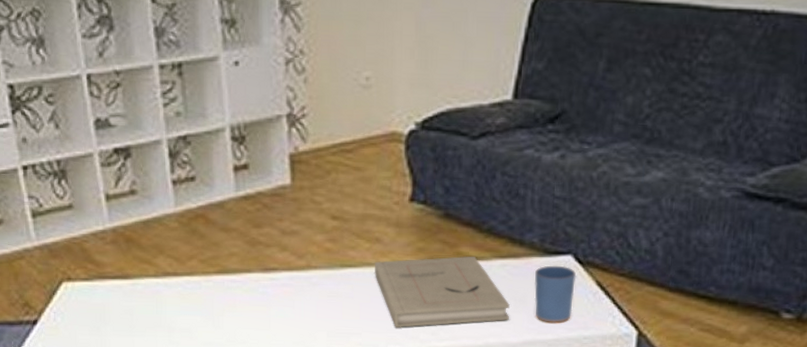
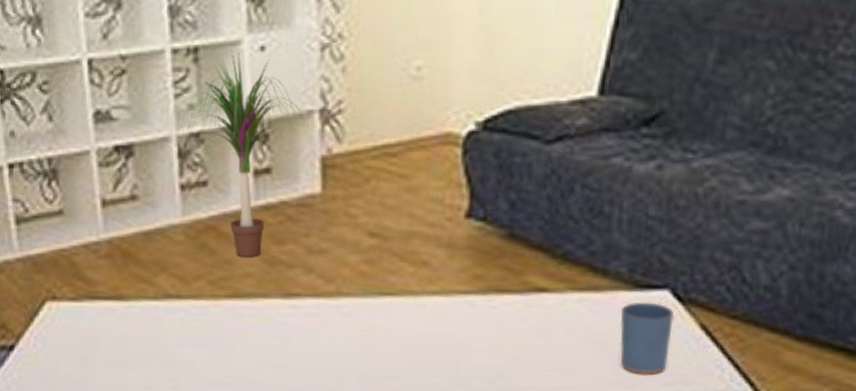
potted plant: none [166,66,280,239] -> present [175,51,311,257]
book: present [374,256,510,328] -> none [418,287,588,373]

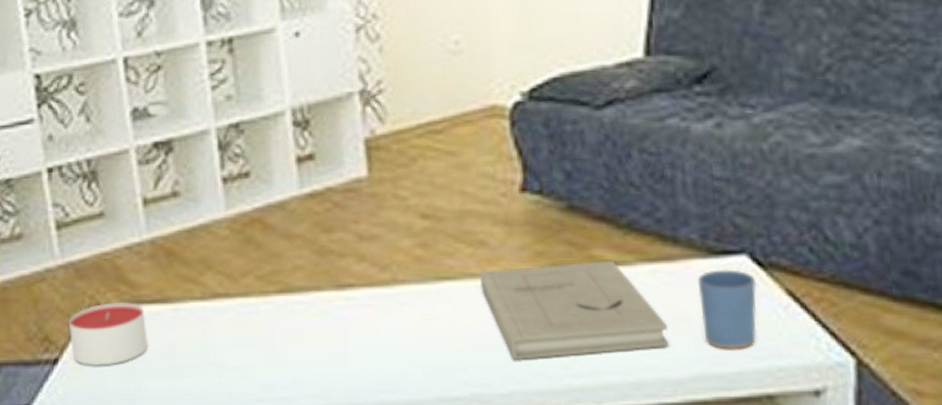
candle: none [25,296,101,356] -> present [68,302,148,367]
potted plant: present [175,51,311,257] -> none [214,39,352,249]
book: none [418,287,588,373] -> present [479,261,669,361]

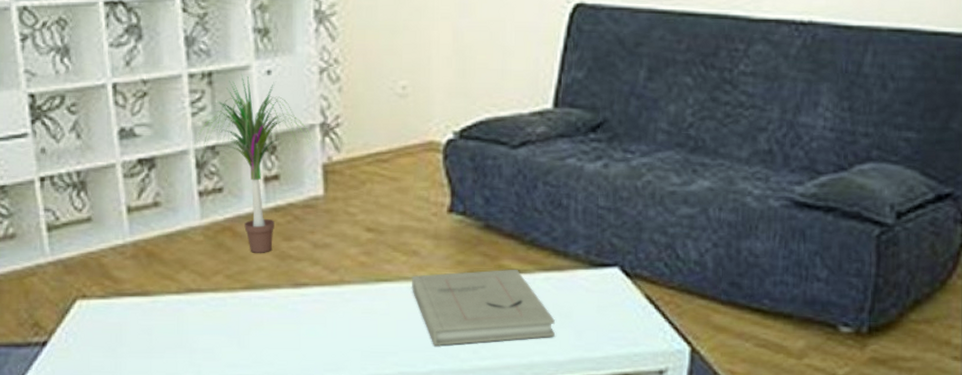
candle: present [68,302,148,367] -> none [57,295,128,349]
potted plant: none [214,39,352,249] -> present [193,75,313,253]
mug: present [698,269,757,350] -> none [581,278,624,340]

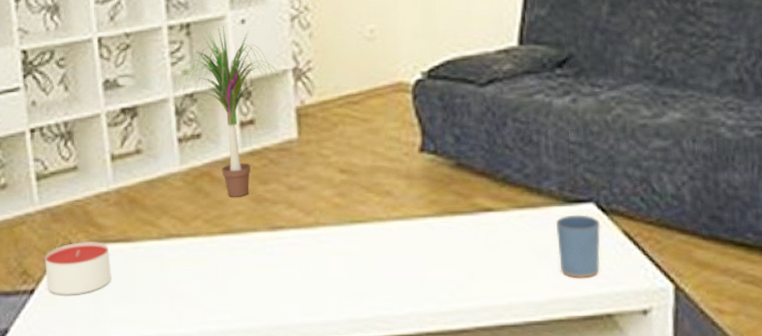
candle: none [57,295,128,349] -> present [44,242,111,296]
book: present [411,270,555,347] -> none [385,208,532,288]
mug: none [581,278,624,340] -> present [556,214,601,279]

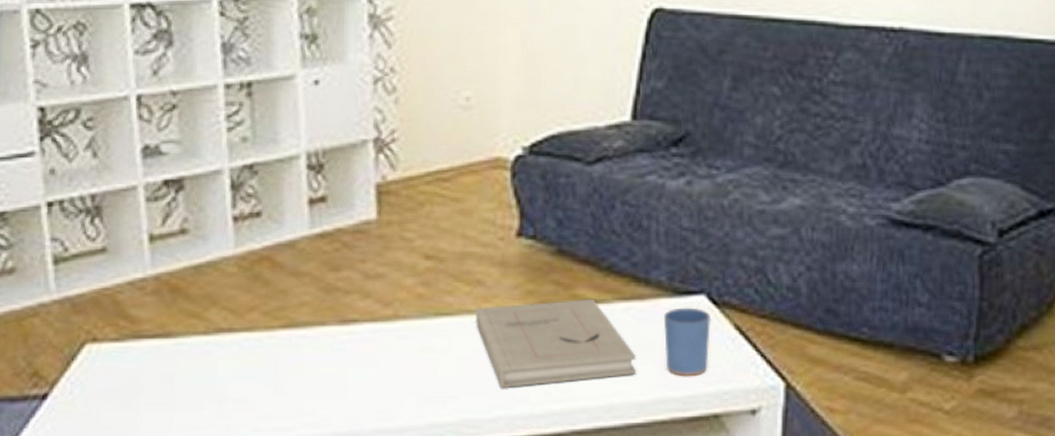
candle: present [44,242,111,296] -> none [61,337,146,402]
potted plant: present [173,25,286,197] -> none [228,85,365,286]
book: none [385,208,532,288] -> present [474,300,636,389]

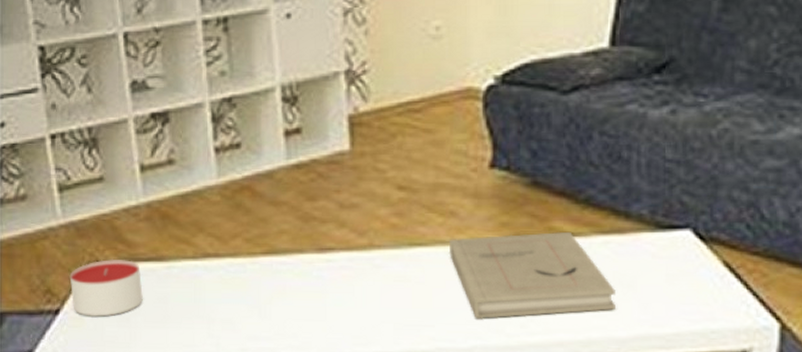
candle: none [61,337,146,402] -> present [69,259,143,318]
mug: present [664,307,712,377] -> none [646,242,698,314]

